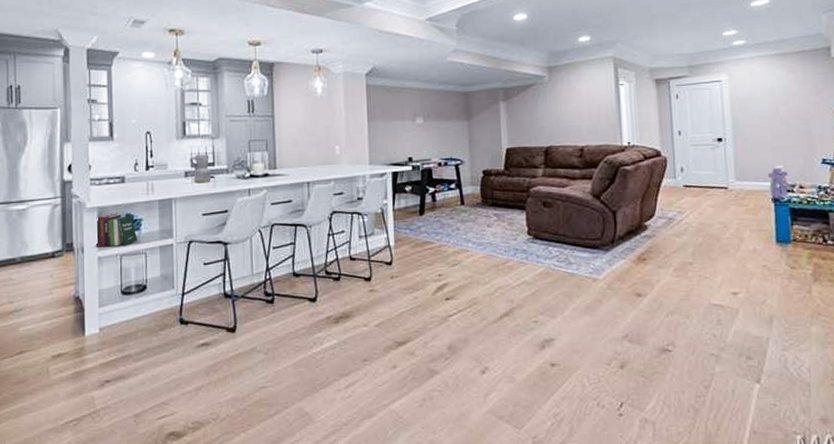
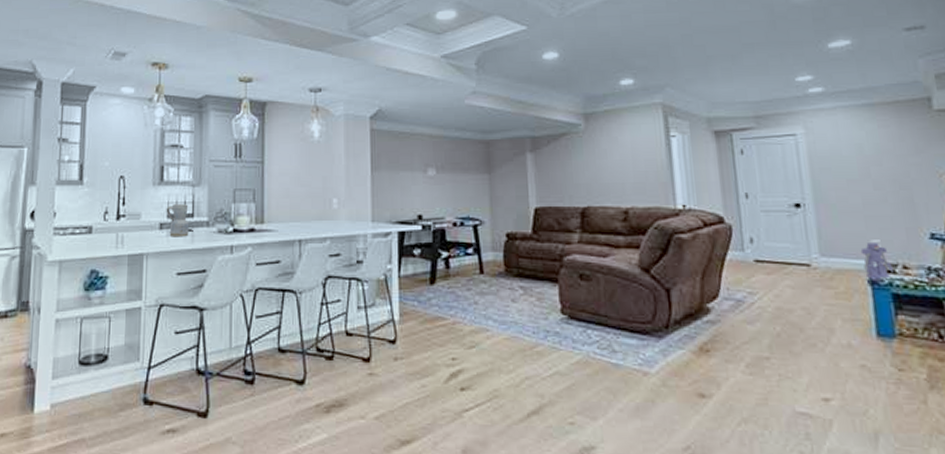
books: present [95,213,138,247] -> none [54,268,102,307]

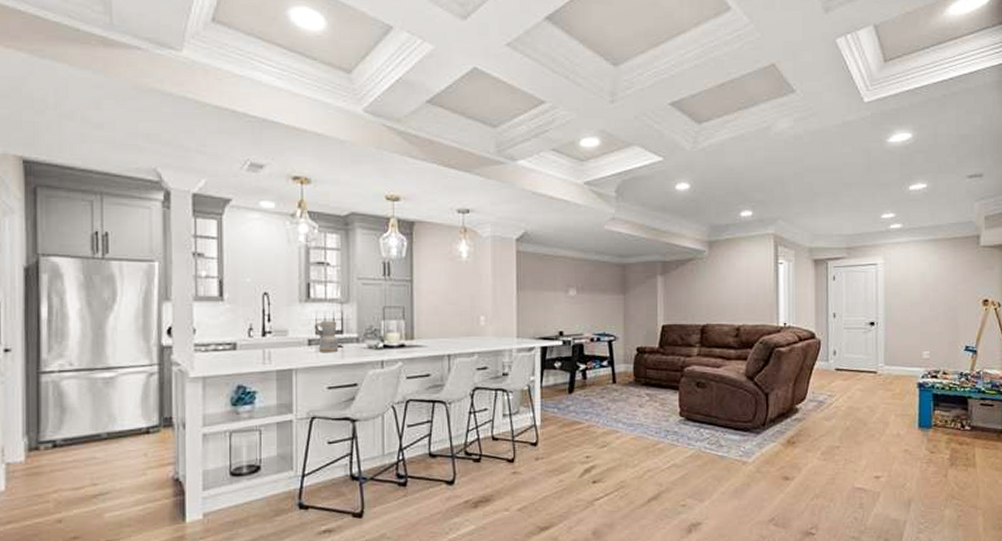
toy robot: present [860,241,895,279] -> none [914,353,937,383]

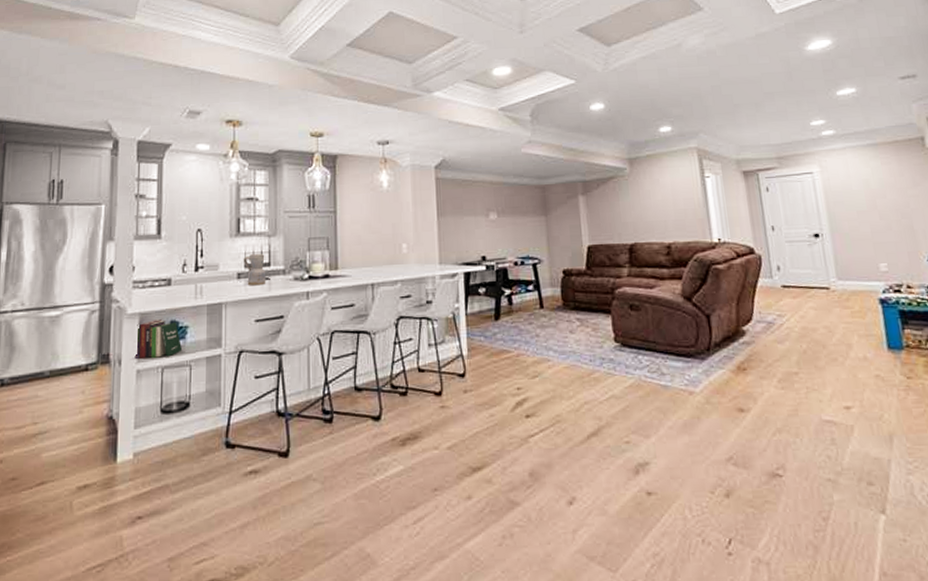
books: none [200,384,251,422] -> present [134,319,183,359]

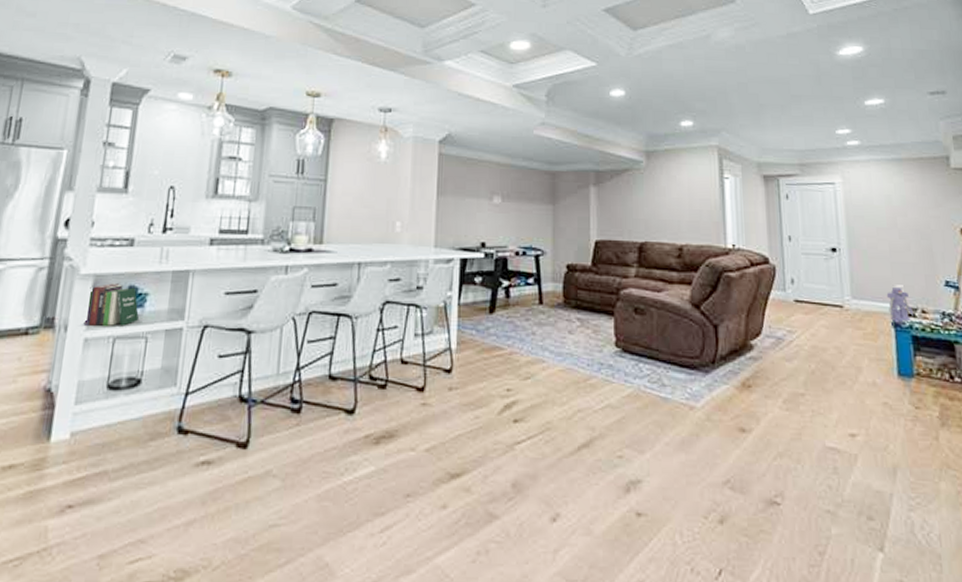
ceramic pitcher: present [243,254,266,286] -> none [218,219,243,255]
toy robot: none [871,265,900,298] -> present [886,286,915,322]

